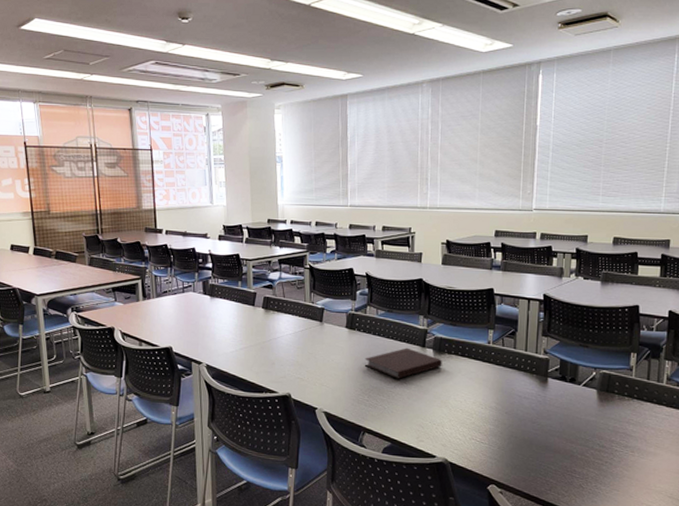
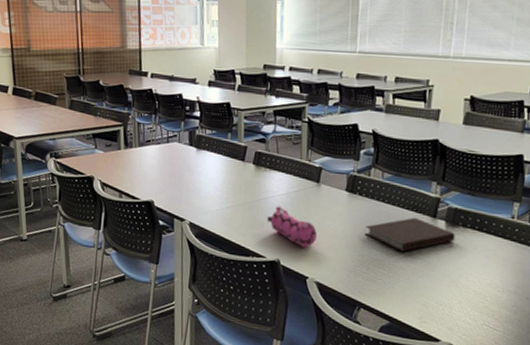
pencil case: none [277,345,323,381] -> present [266,206,317,248]

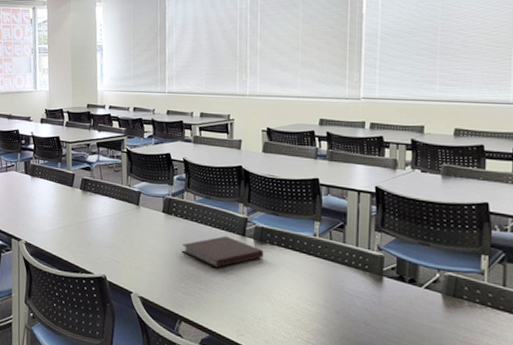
pencil case: present [266,206,317,248] -> none [93,226,139,264]

